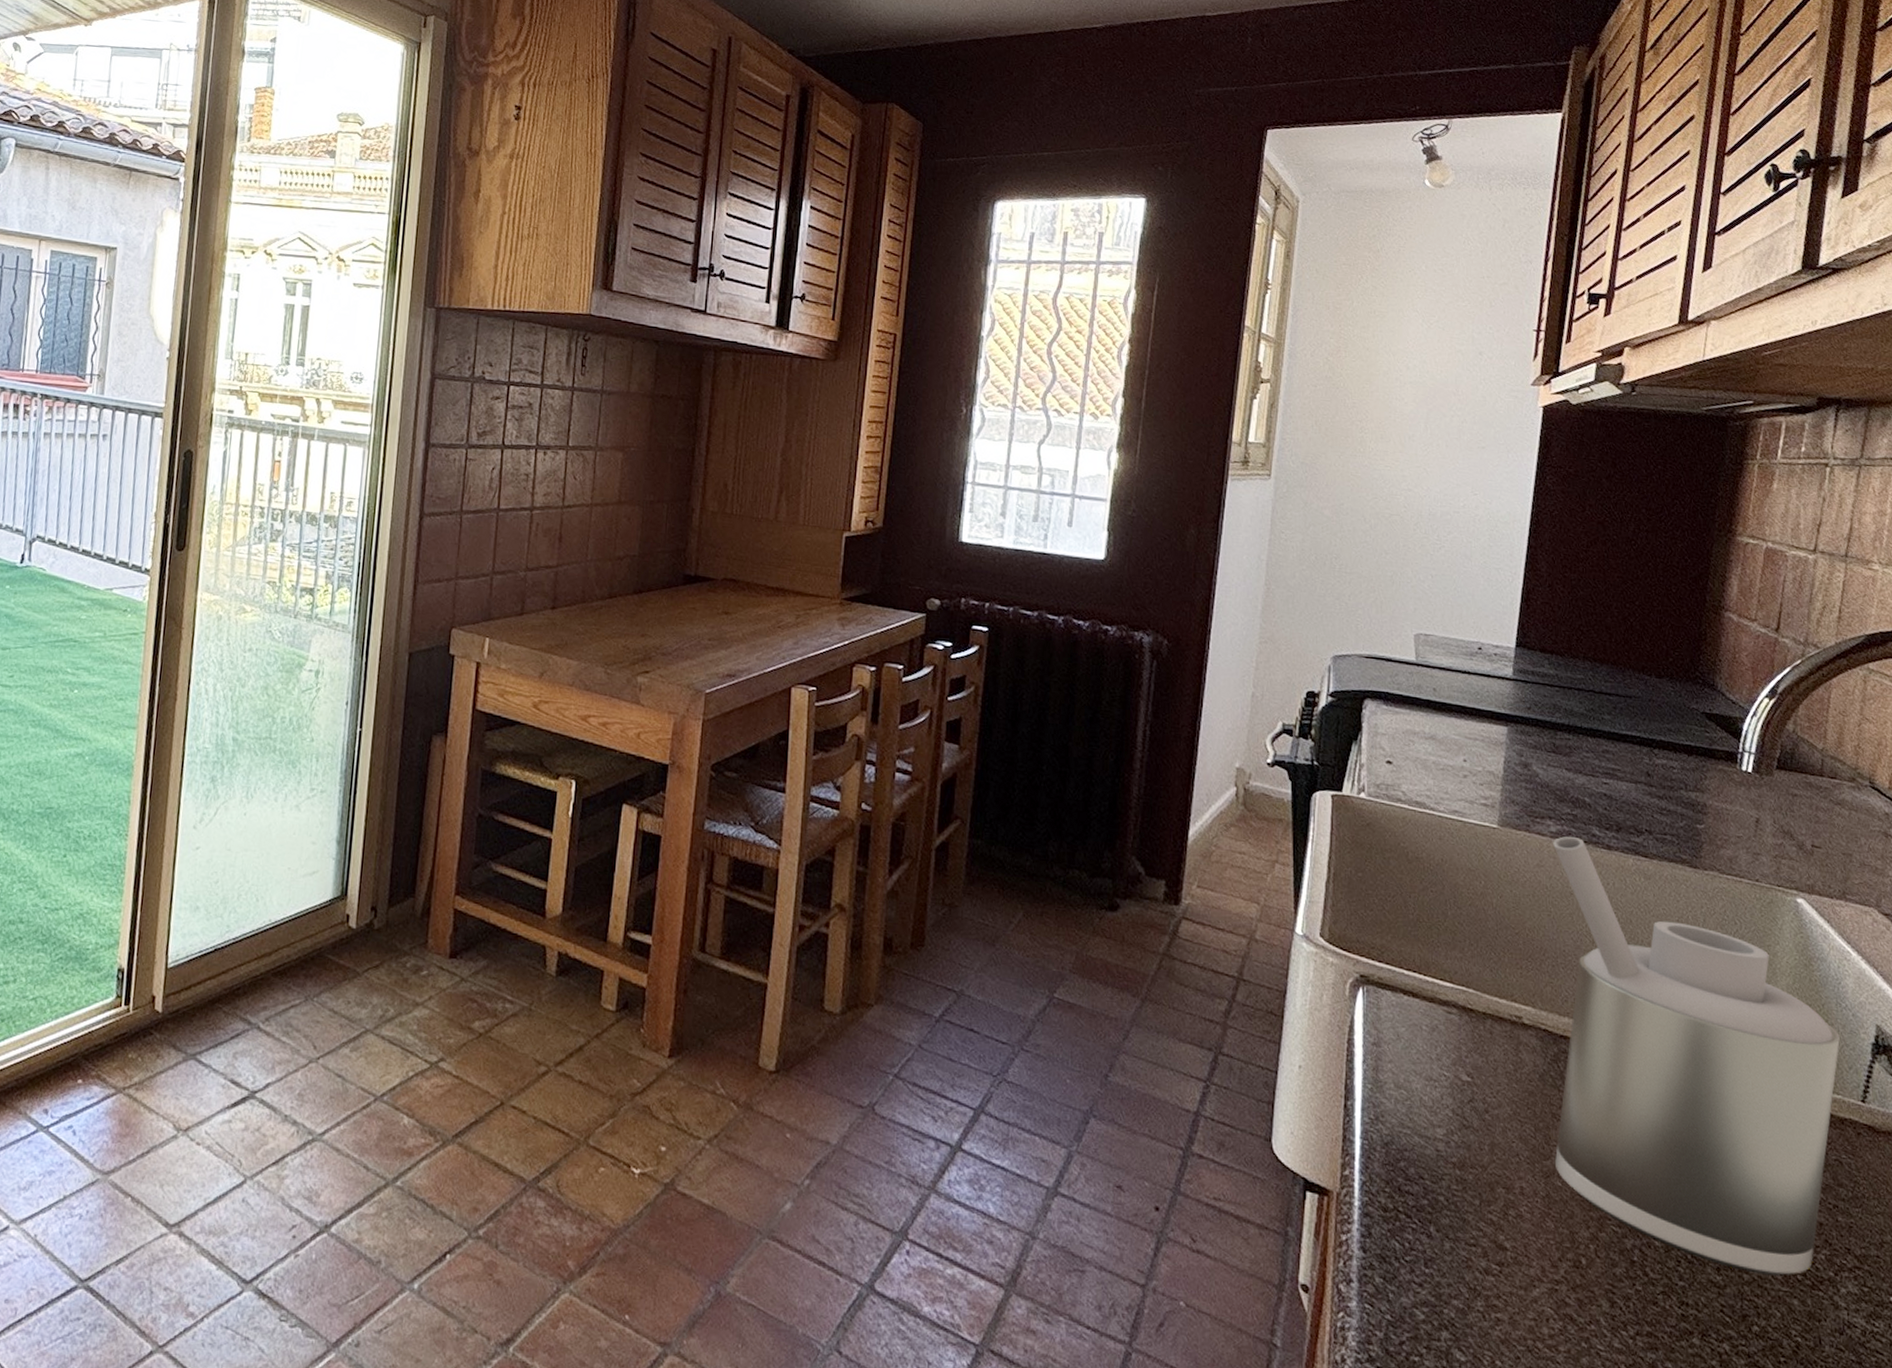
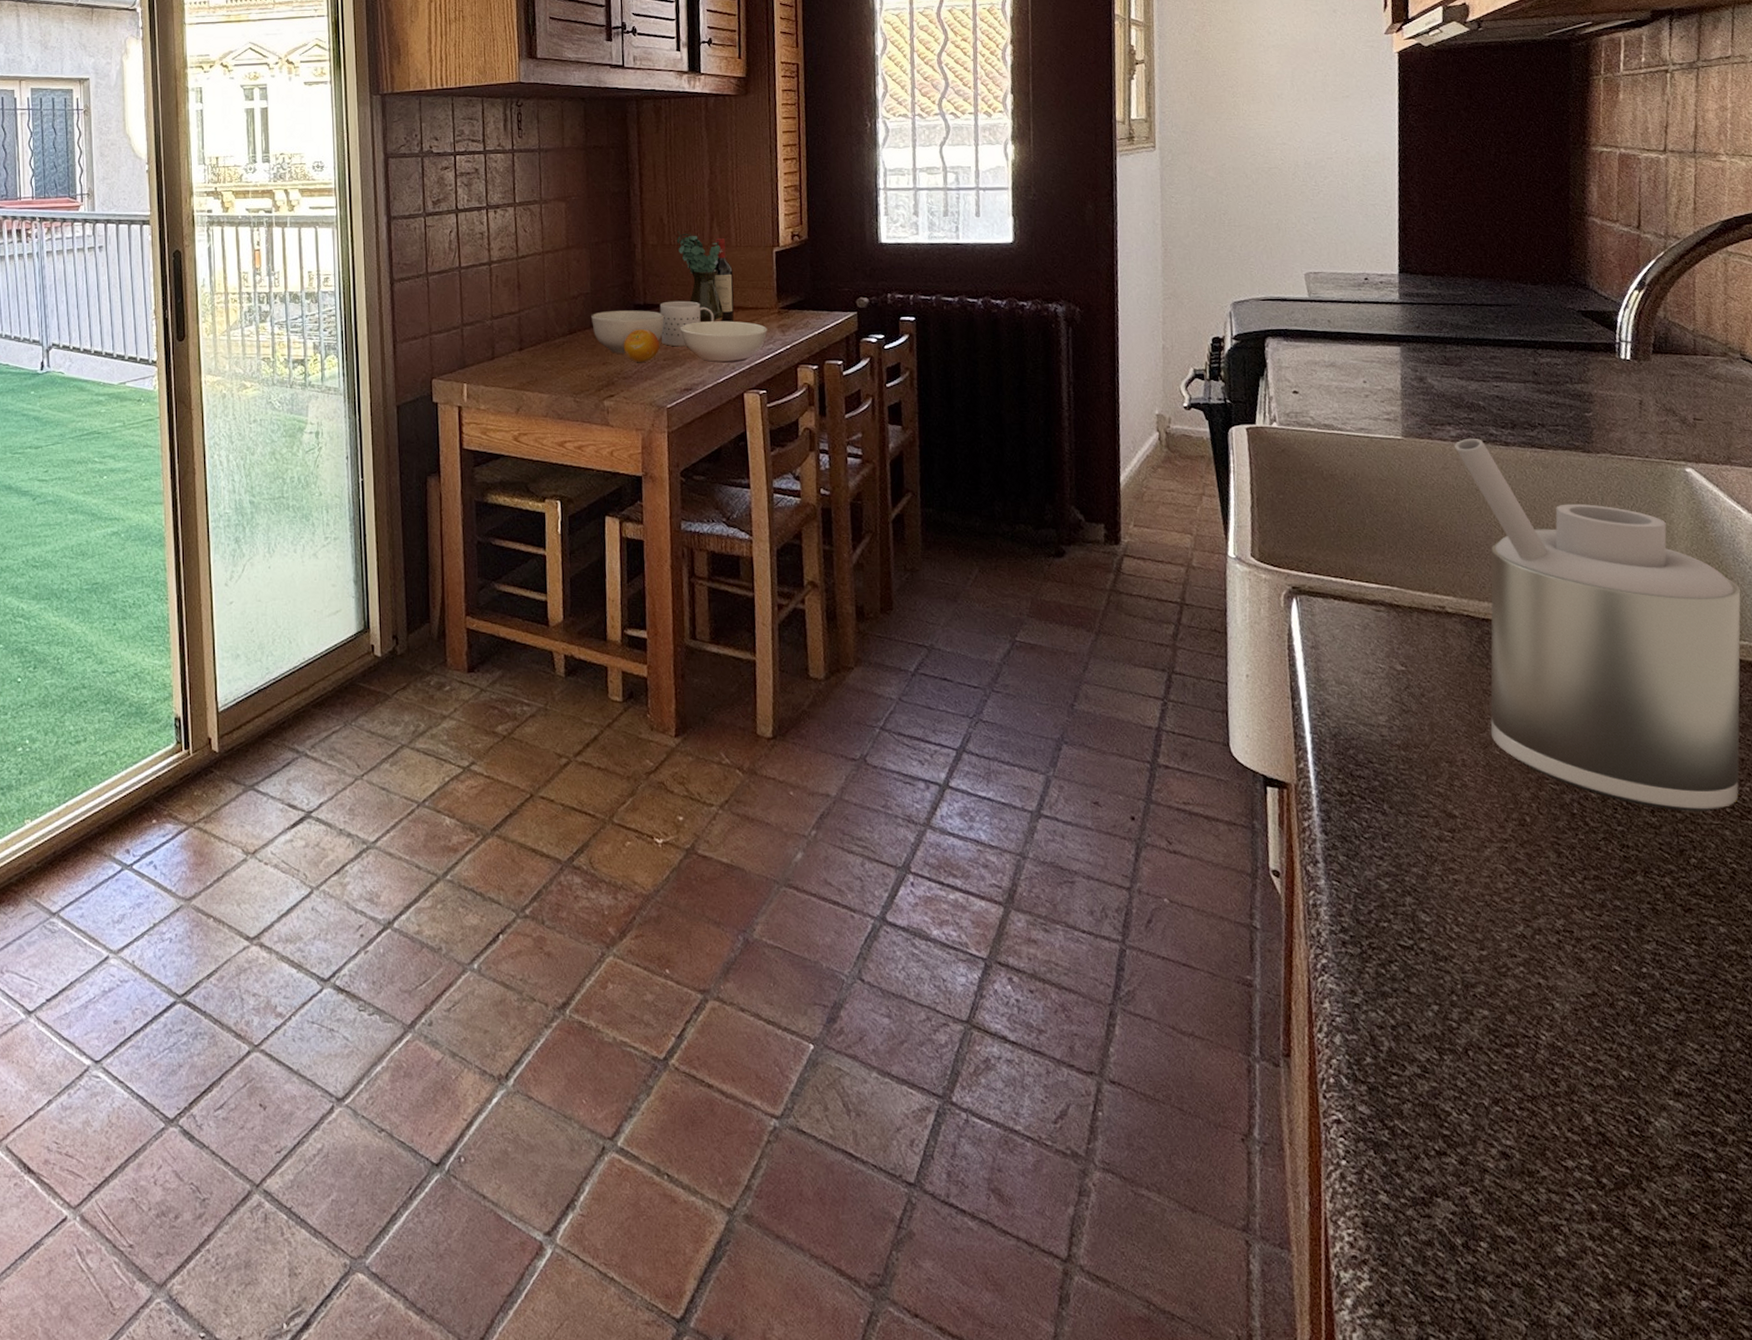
bowl: none [635,577,716,628] -> present [591,309,665,355]
fruit: none [666,602,707,639] -> present [623,328,660,362]
mug: none [708,576,770,628] -> present [659,300,715,347]
bowl: none [730,602,826,653] -> present [679,320,768,363]
vase: none [739,499,786,606] -> present [677,230,724,323]
wine bottle: none [773,514,796,607] -> present [711,238,735,322]

